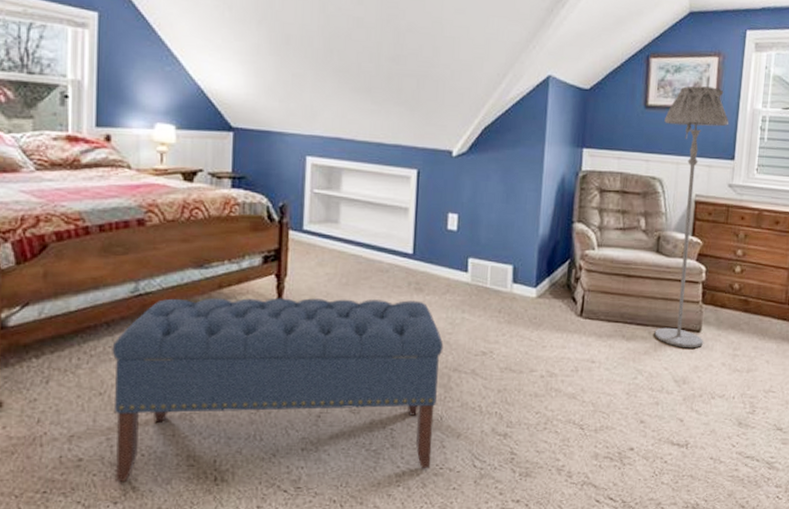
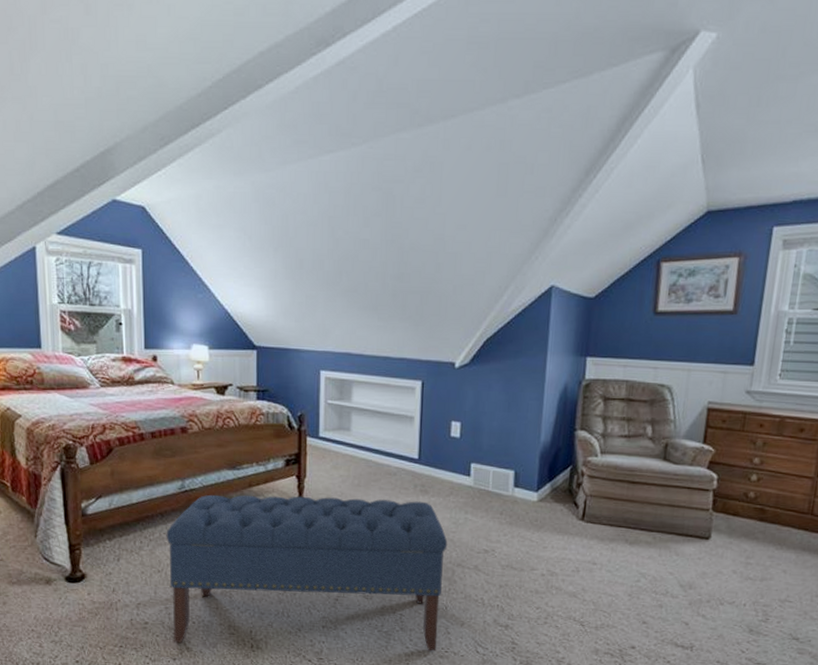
floor lamp: present [654,86,729,349] -> none [659,289,749,555]

